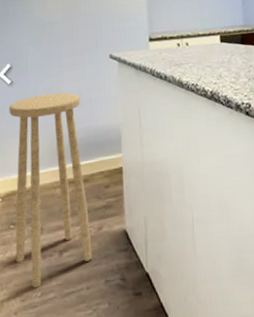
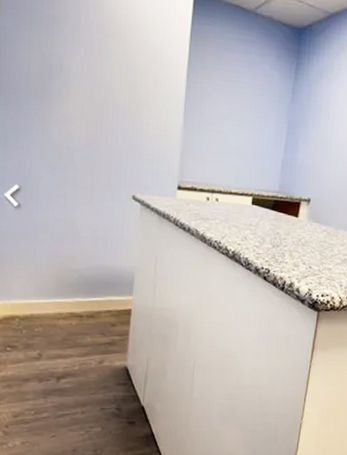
stool: present [9,92,93,289] -> none [10,224,95,407]

